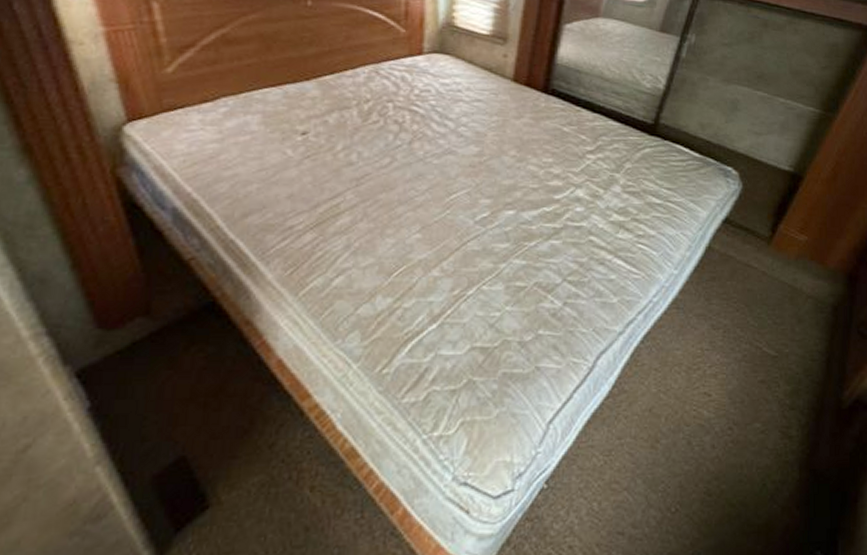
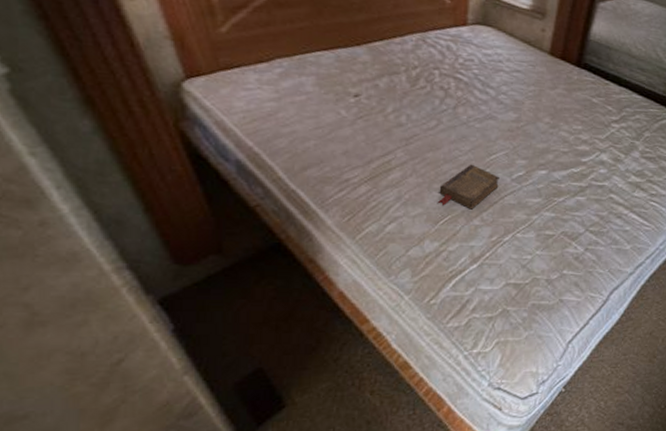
book: none [390,205,461,258] -> present [437,164,500,210]

